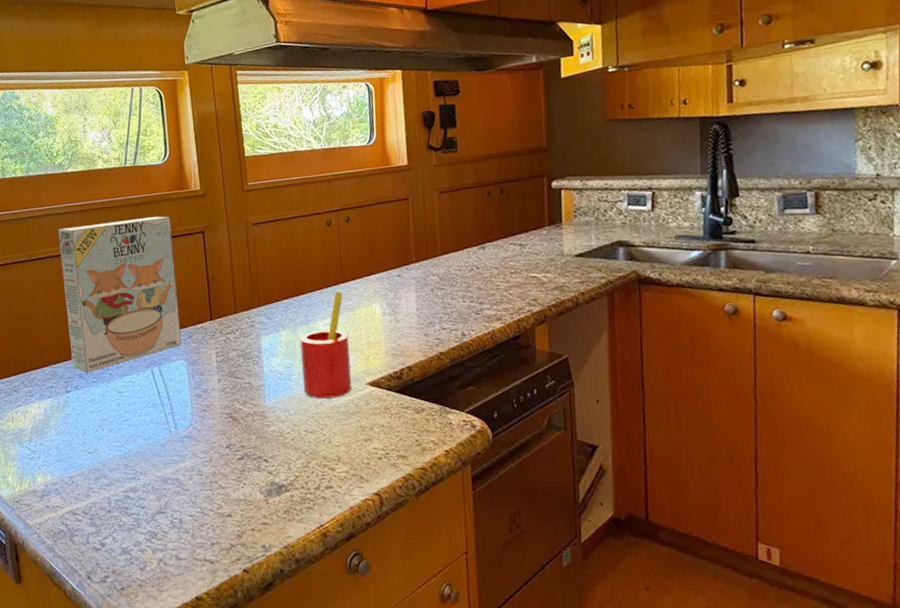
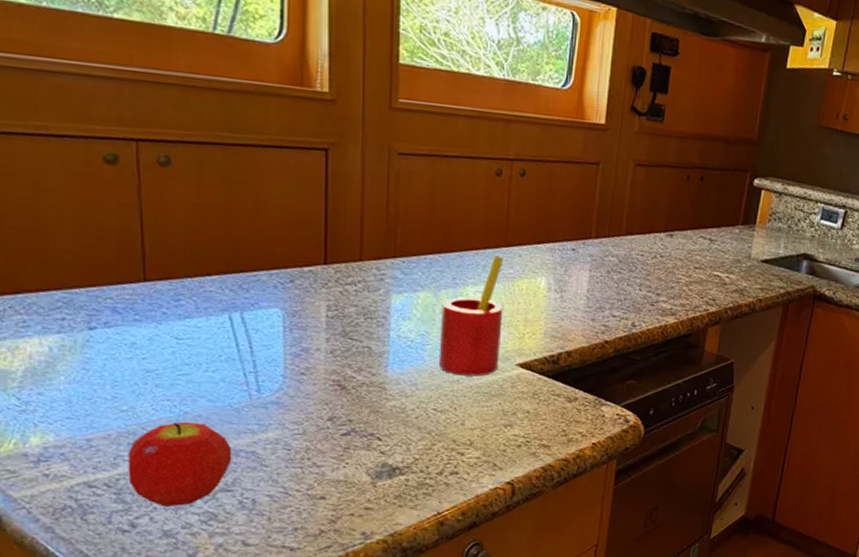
cereal box: present [58,216,182,373] -> none [90,98,280,307]
fruit: none [95,457,163,528] -> present [128,421,232,506]

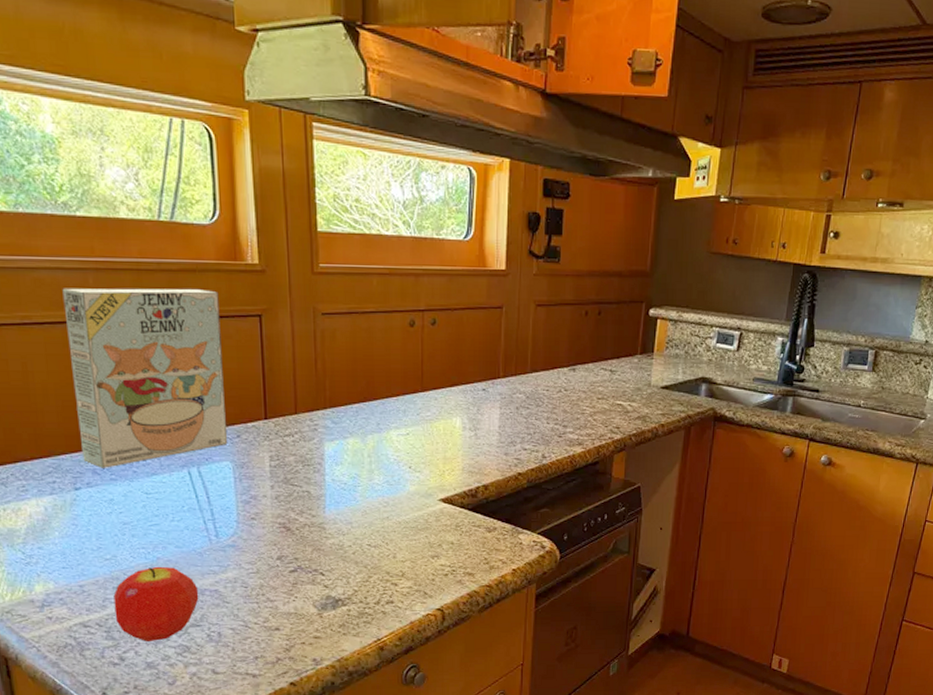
cereal box: none [90,98,280,307] -> present [62,288,228,468]
straw: present [438,255,504,377] -> none [369,400,424,513]

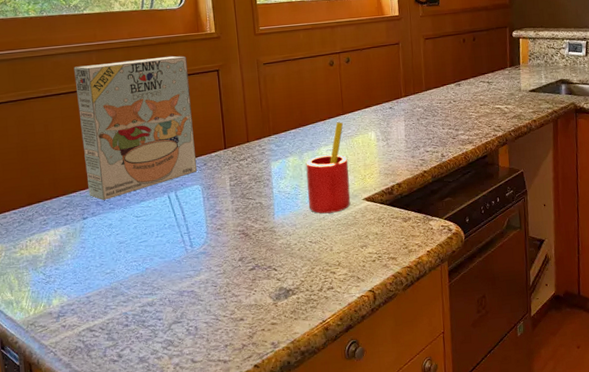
fruit: present [113,566,199,641] -> none [113,275,179,340]
straw: none [369,400,424,513] -> present [305,122,351,214]

